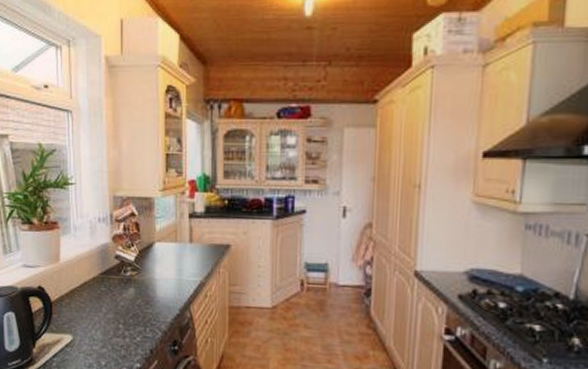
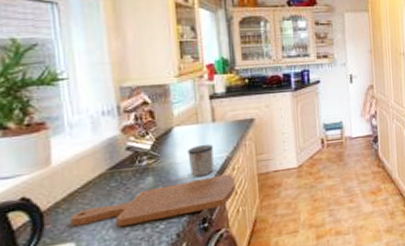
cutting board: none [70,299,206,333] -> present [70,173,236,227]
mug: none [165,264,188,298] -> present [187,144,214,177]

